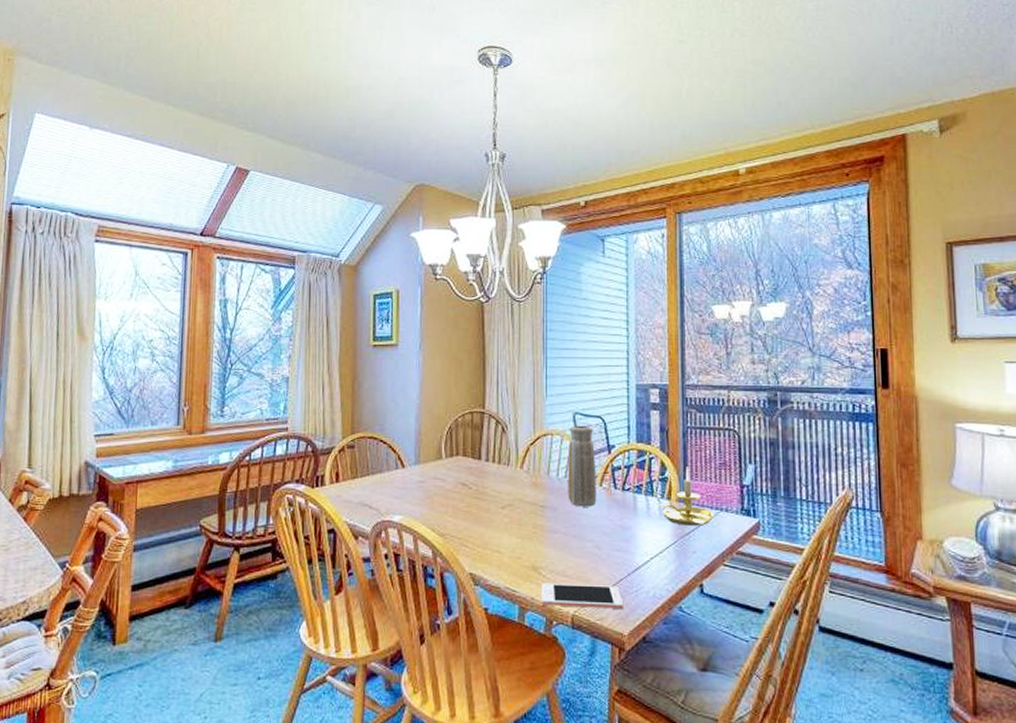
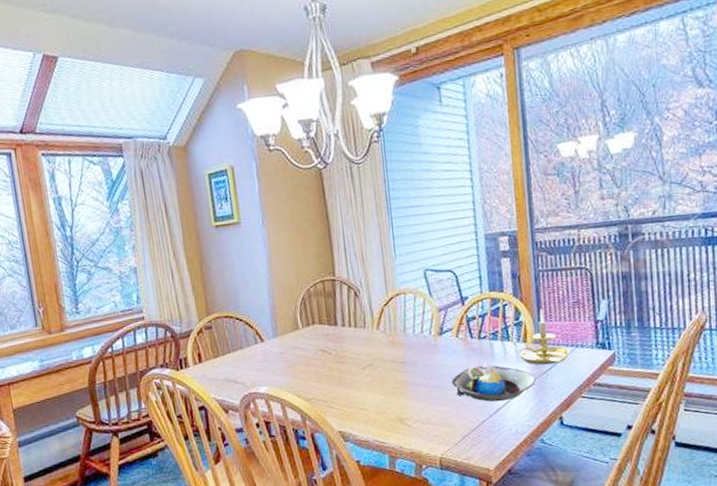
cell phone: present [541,583,624,609] -> none [408,427,488,452]
vase: present [568,425,597,507] -> none [421,280,454,359]
decorative bowl: none [591,516,678,560] -> present [451,362,536,402]

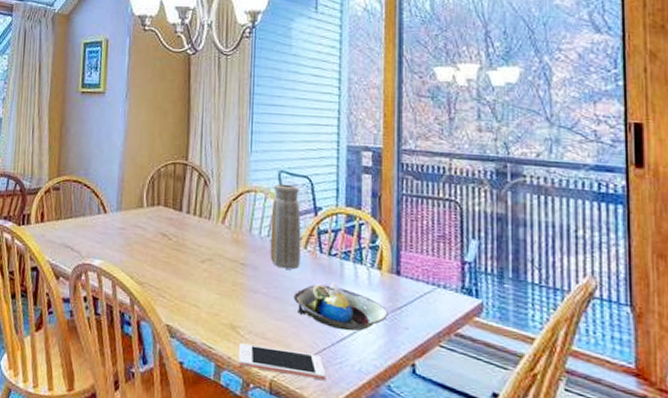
cell phone: none [408,427,488,452] -> present [238,343,326,380]
vase: none [421,280,454,359] -> present [270,183,301,270]
candle holder: present [515,309,571,365] -> none [368,236,431,301]

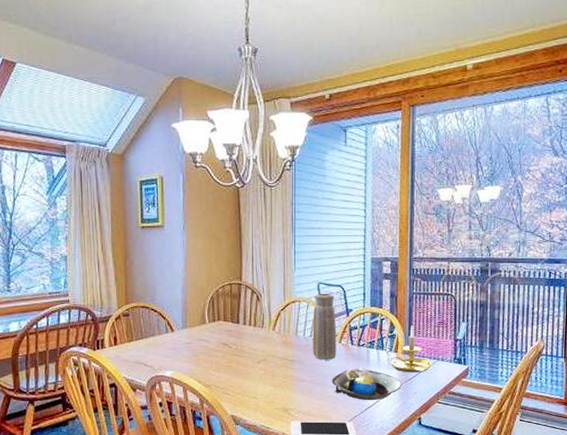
candle holder: none [368,236,431,301] -> present [388,325,433,373]

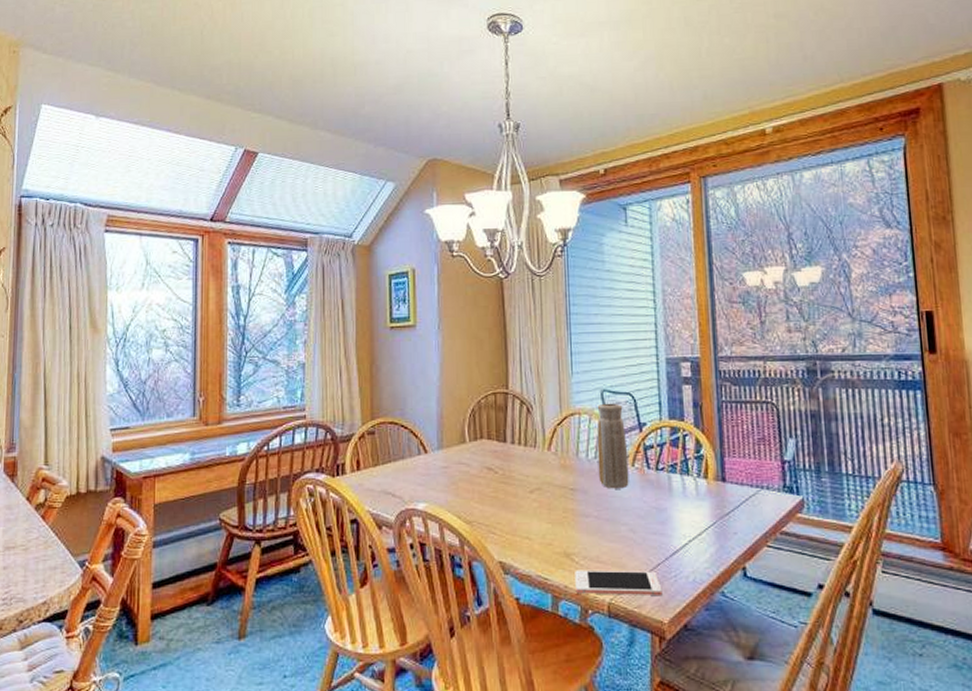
decorative bowl: present [332,366,402,401] -> none [625,497,717,543]
candle holder: present [388,325,433,373] -> none [695,443,756,505]

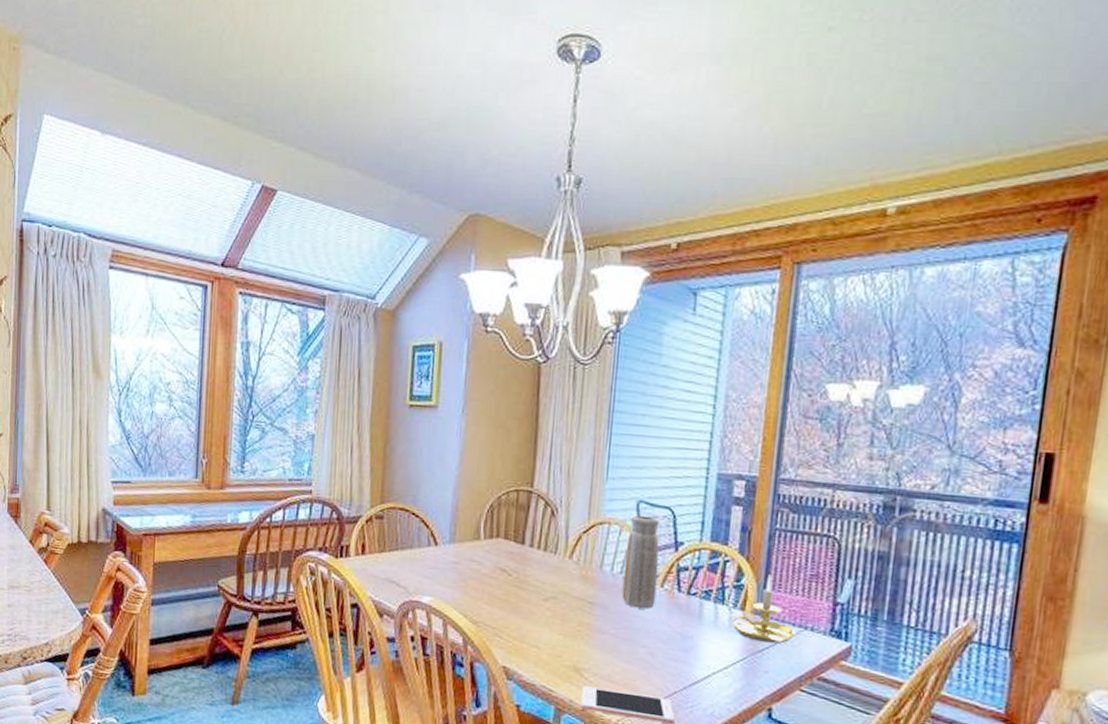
candle holder: none [695,443,756,505] -> present [729,575,797,644]

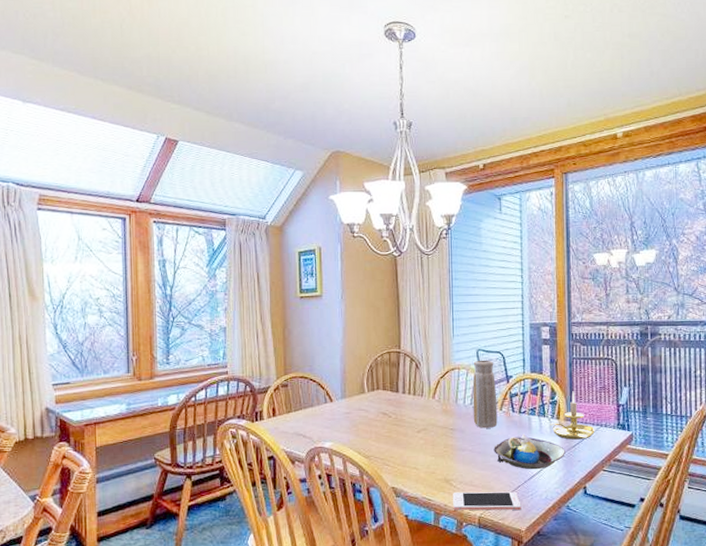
decorative bowl: none [645,624,748,675] -> present [494,434,565,470]

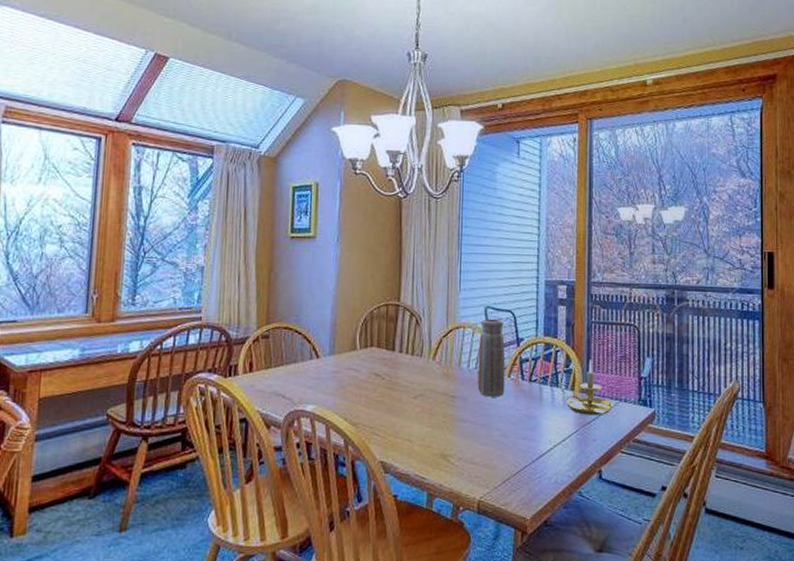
cell phone: present [453,491,521,511] -> none [449,470,527,494]
decorative bowl: present [494,434,565,470] -> none [499,406,579,448]

